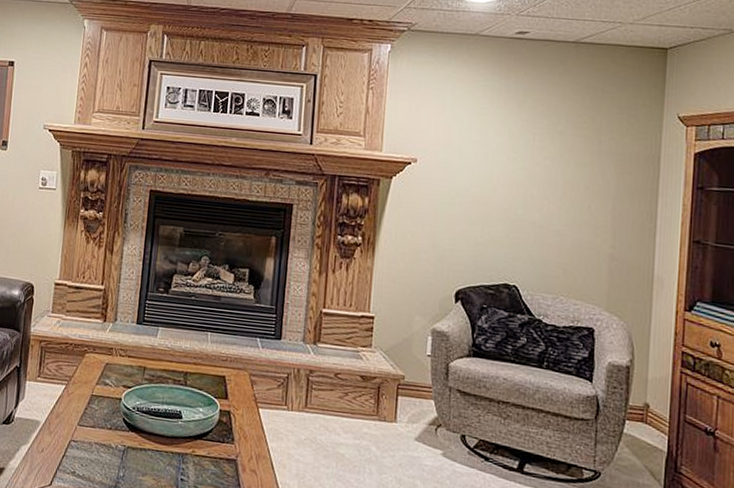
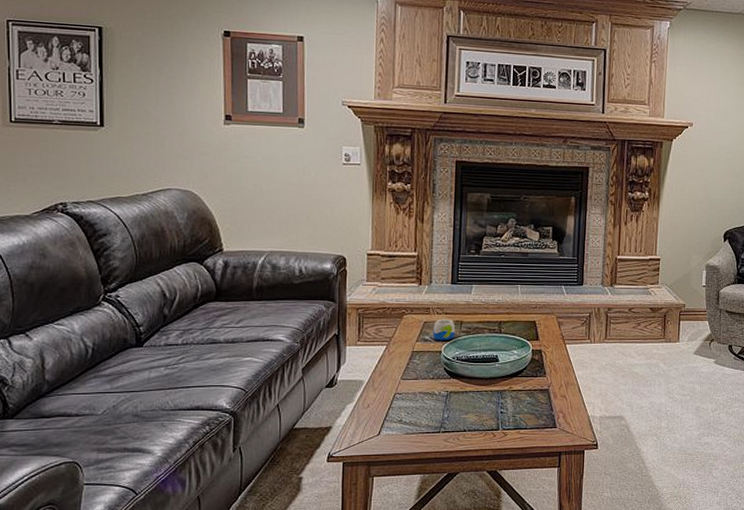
mug: none [114,361,138,387] -> present [433,318,456,341]

